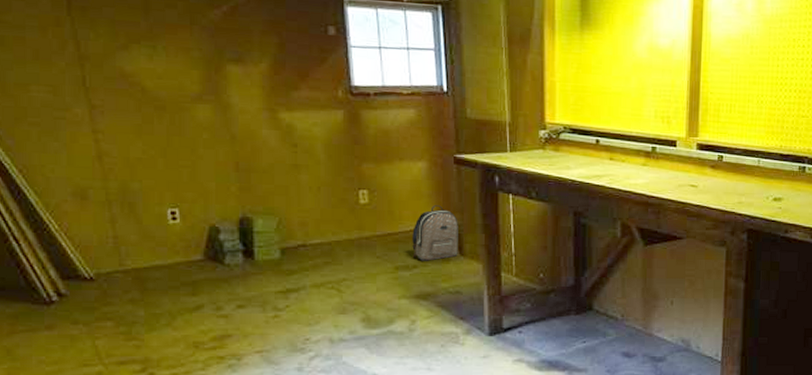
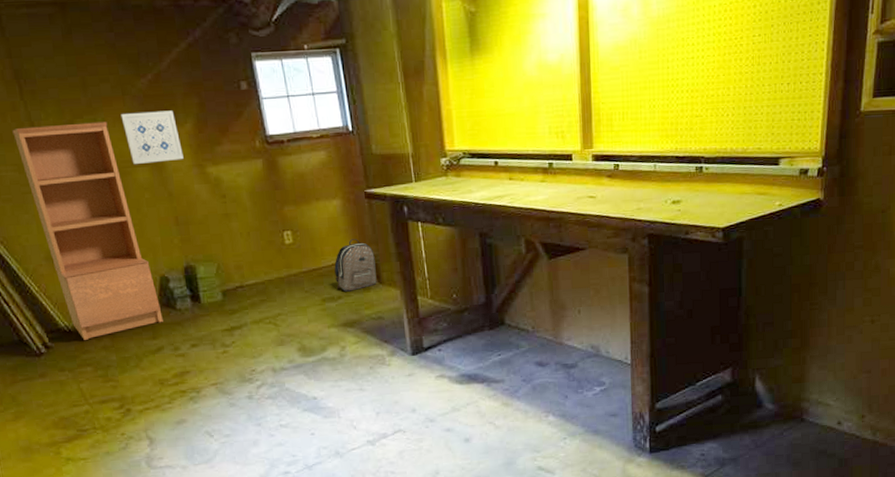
bookshelf: none [52,45,207,290] -> present [12,121,163,340]
wall art: none [185,44,253,102] -> present [121,110,184,164]

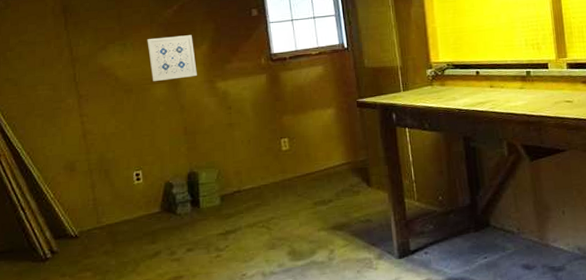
bookshelf: present [12,121,163,340] -> none [53,46,163,245]
backpack: present [334,239,377,292] -> none [326,144,366,195]

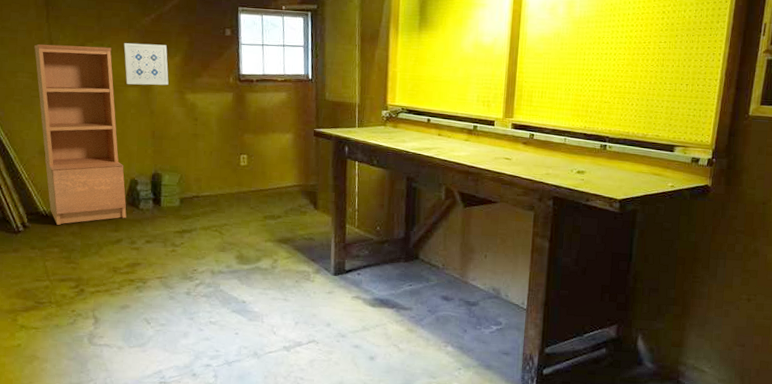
bookshelf: none [53,46,163,245] -> present [34,44,127,225]

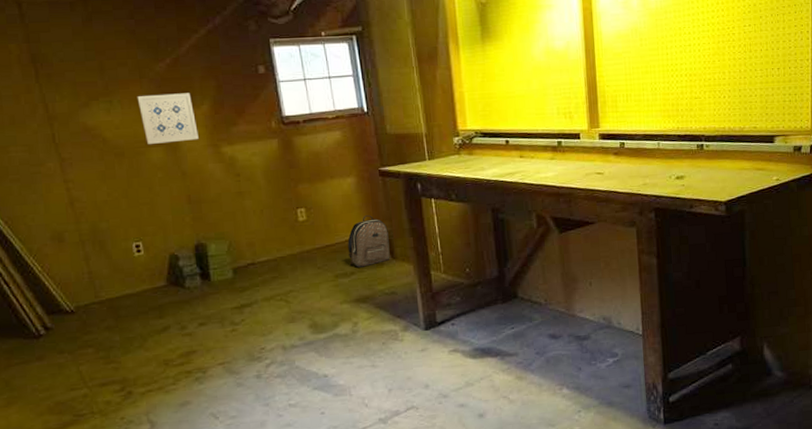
bookshelf: present [34,44,127,225] -> none [25,103,171,321]
backpack: none [277,168,315,213] -> present [347,215,390,268]

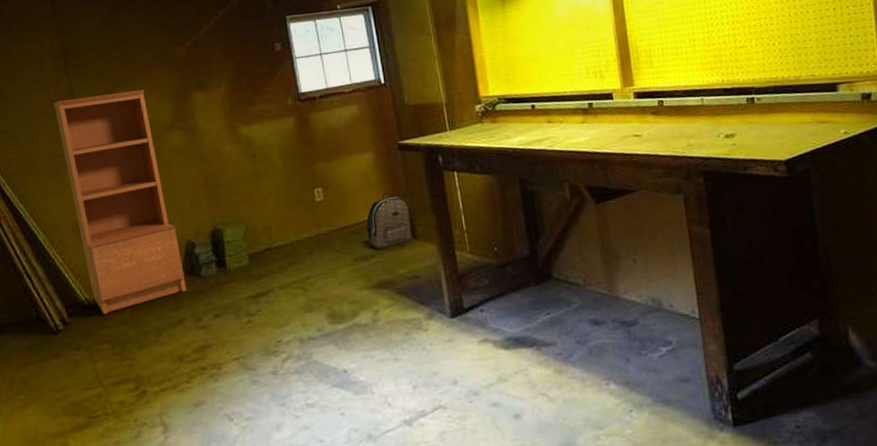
bookshelf: none [25,103,171,321] -> present [53,89,187,314]
wall art: present [137,93,199,144] -> none [158,75,216,129]

